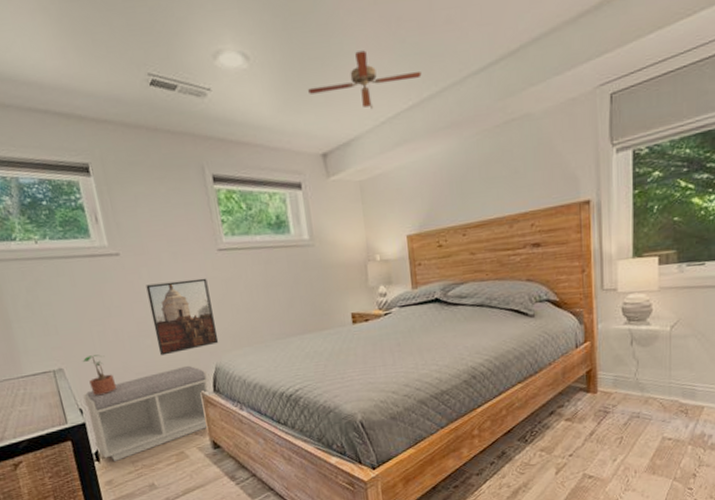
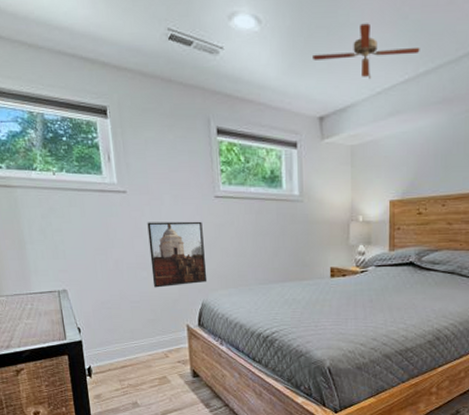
potted plant: present [82,355,117,396] -> none [84,281,113,318]
bench: present [82,366,210,461] -> none [82,300,195,378]

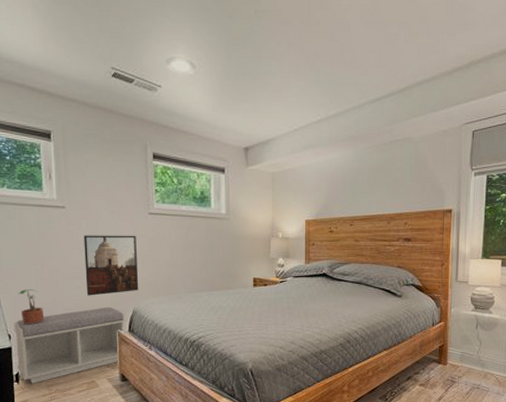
bench: none [82,300,195,378] -> present [13,308,126,384]
potted plant: none [84,281,113,318] -> present [18,289,45,325]
ceiling fan: present [313,23,420,80] -> none [240,73,330,119]

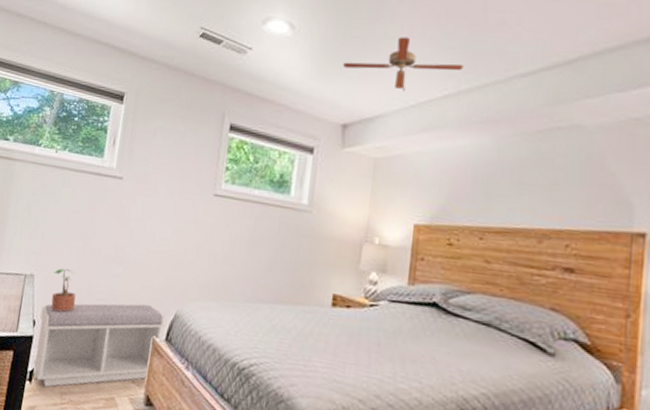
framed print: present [84,235,139,296] -> none [126,213,195,290]
ceiling fan: none [240,73,330,119] -> present [343,37,464,92]

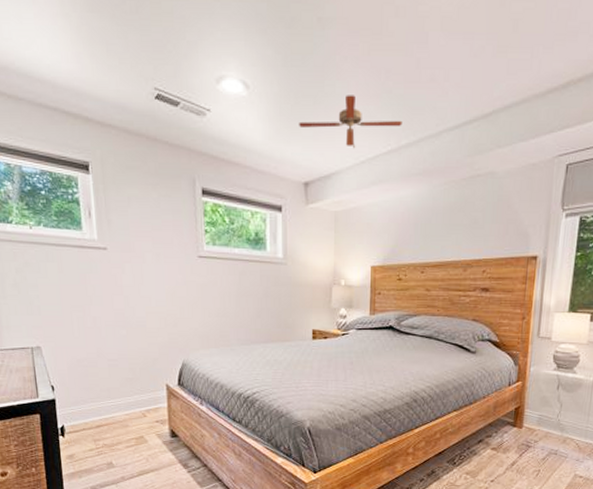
bench: present [33,303,166,387] -> none [56,359,175,438]
potted plant: present [50,268,76,312] -> none [59,338,89,376]

